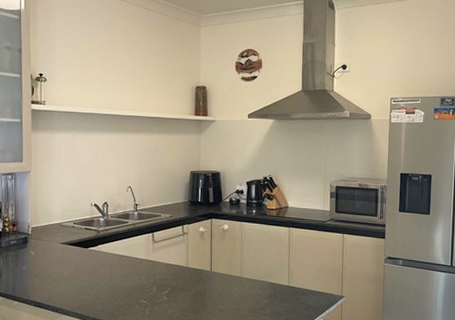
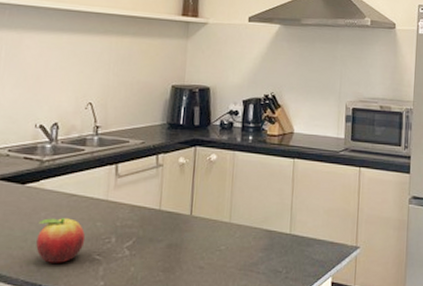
fruit: none [99,273,134,306] -> present [36,218,86,263]

